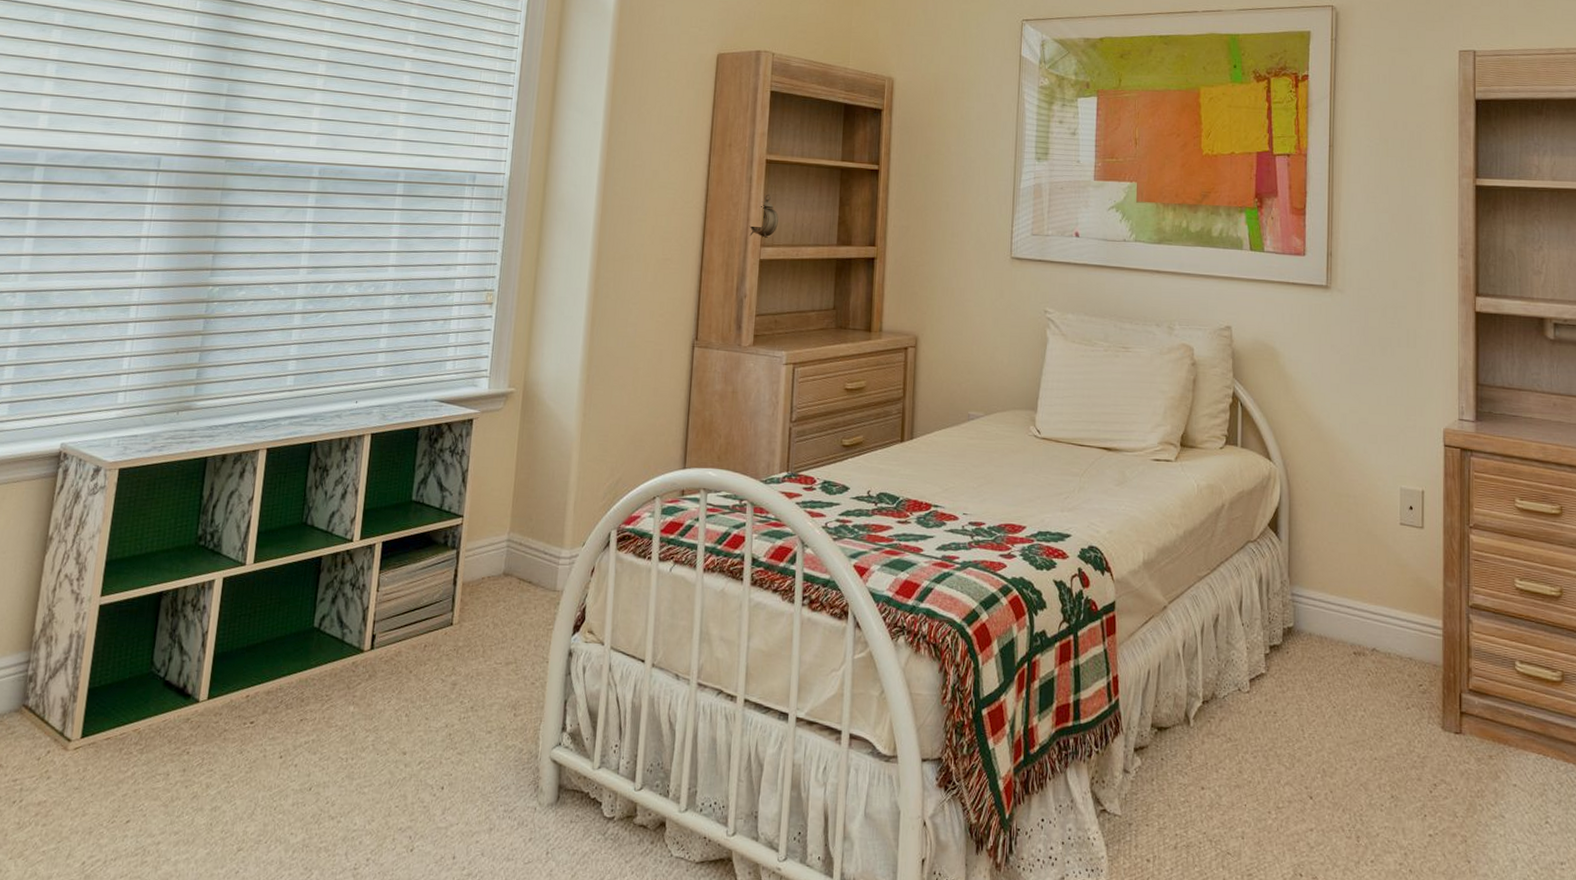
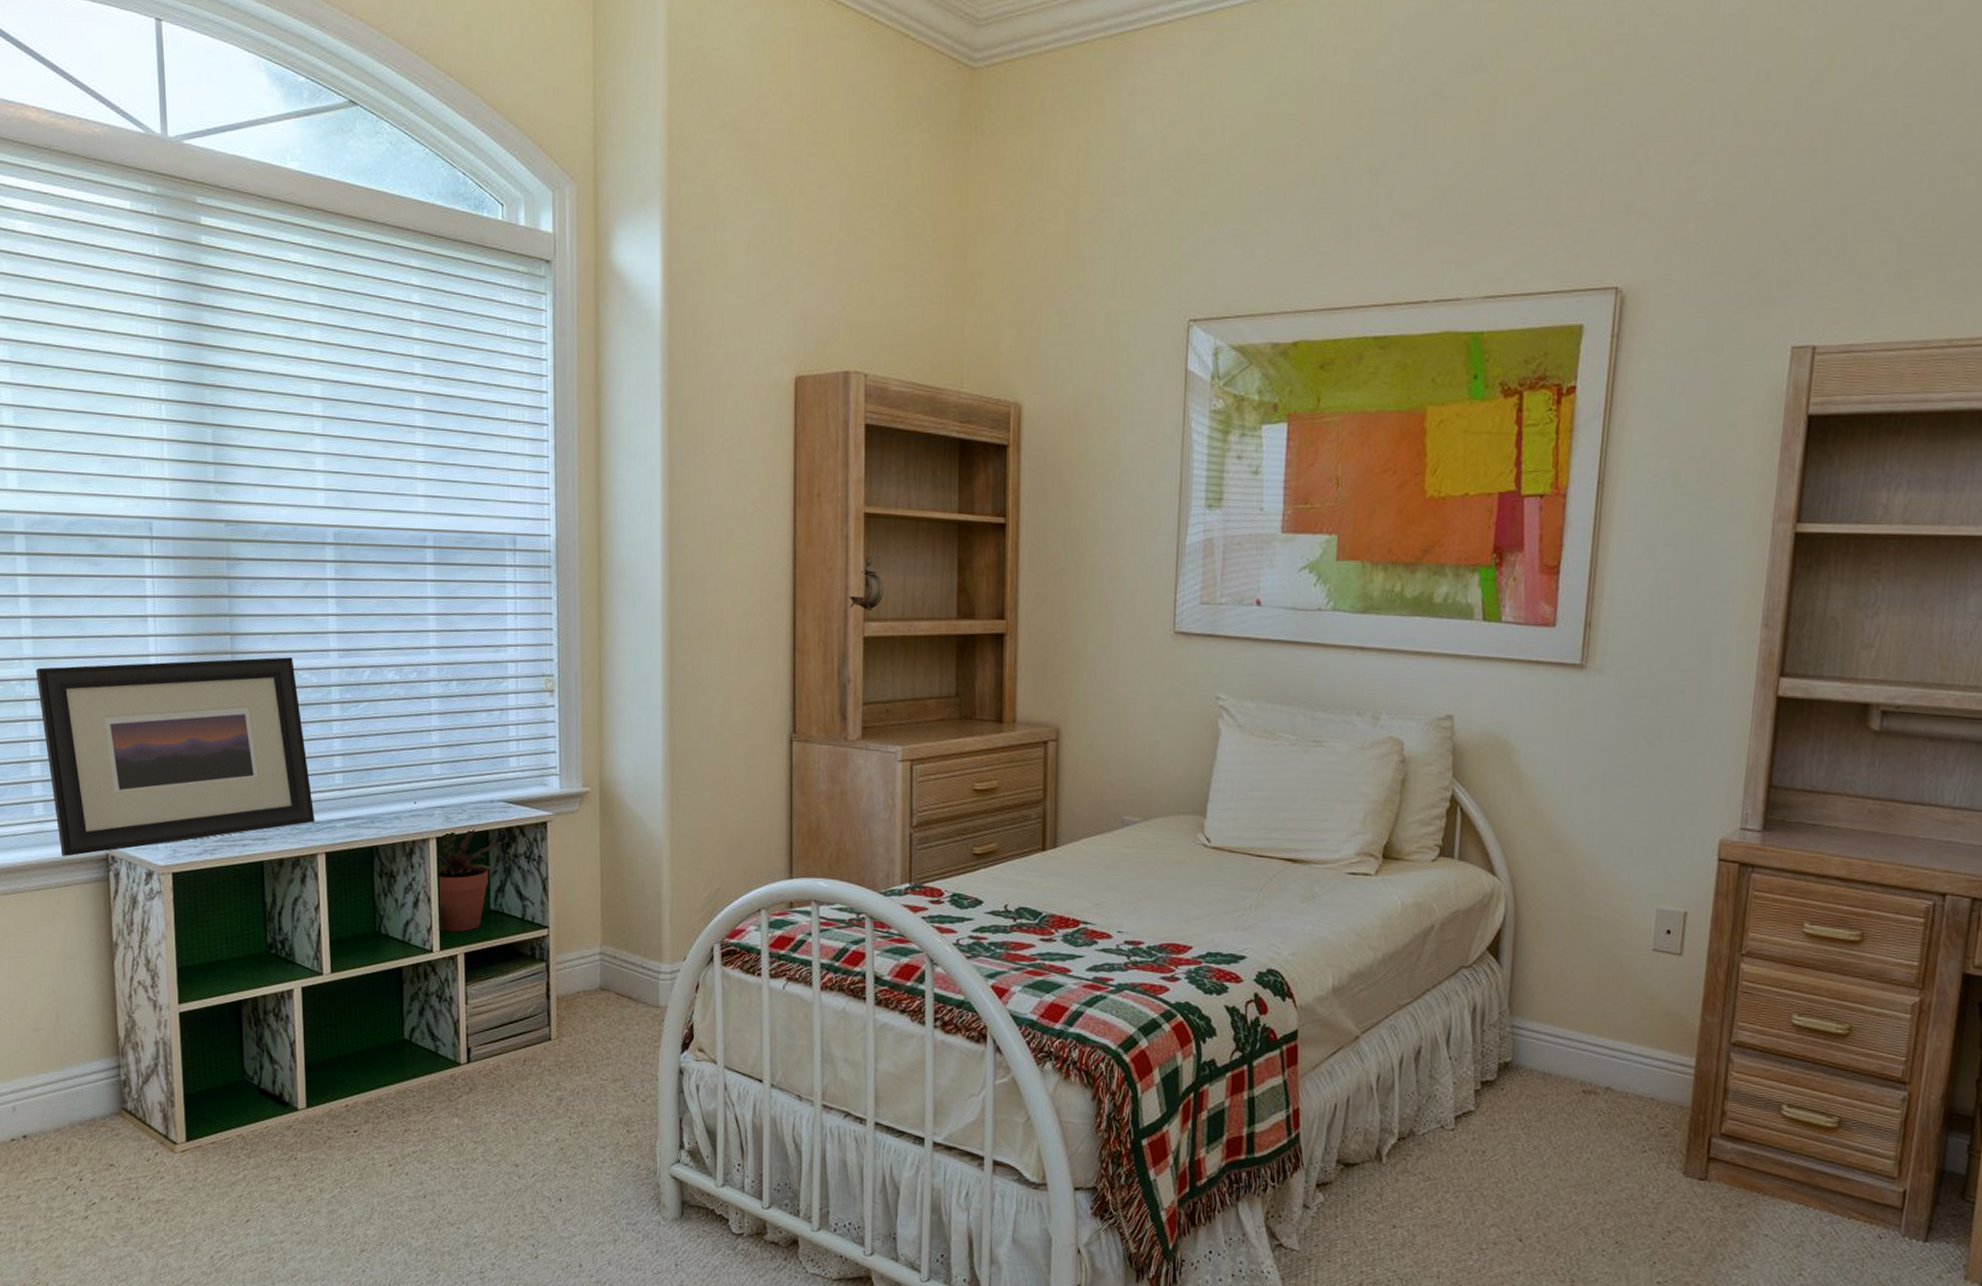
picture frame: none [16,273,266,454] -> present [35,657,315,857]
potted plant: none [361,424,432,523] -> present [436,827,504,933]

